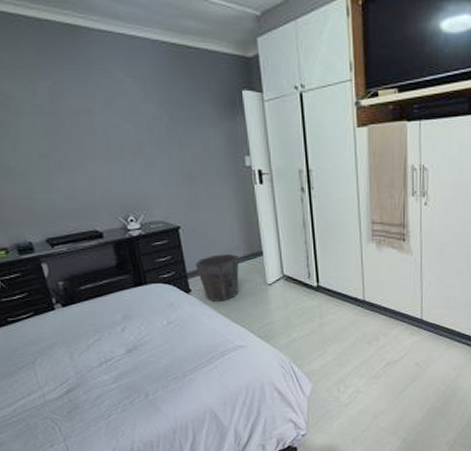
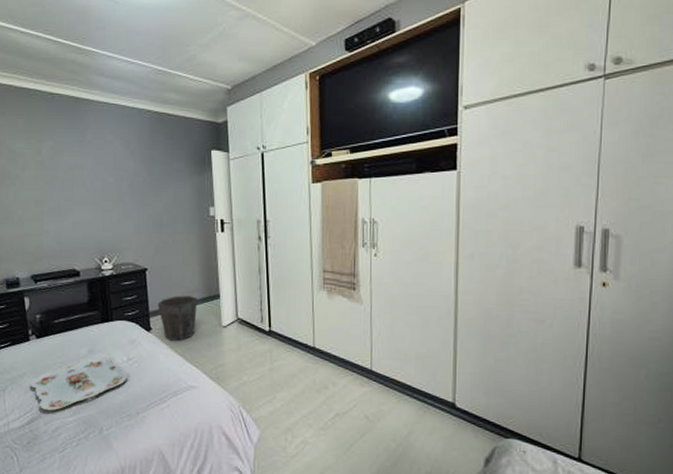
serving tray: none [62,322,170,380] -> present [31,357,127,411]

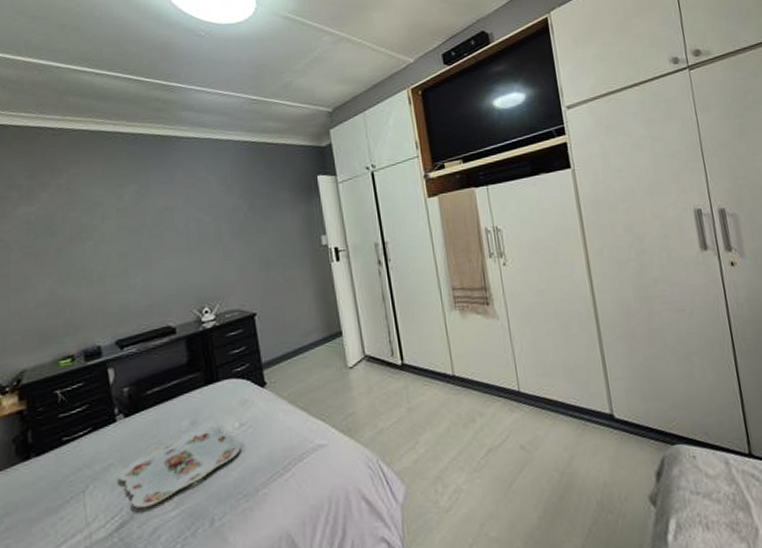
waste bin: present [157,295,197,341] -> none [271,337,318,394]

